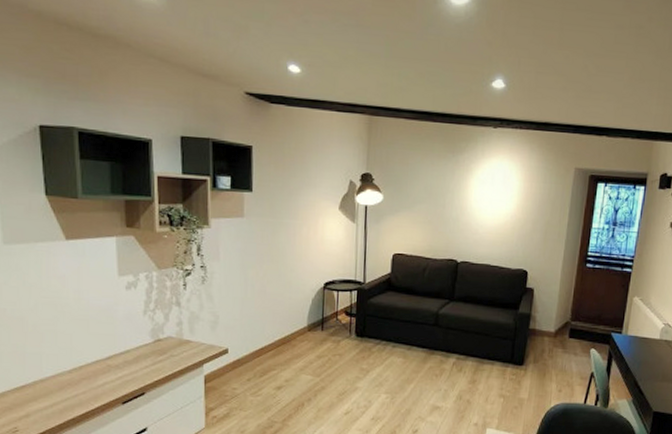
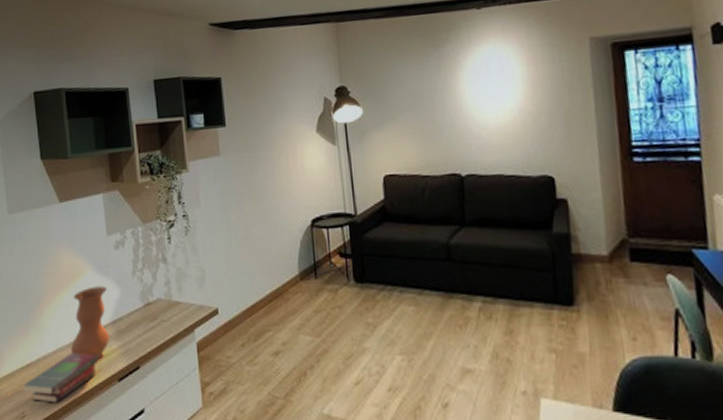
books: none [15,378,102,421] -> present [22,352,99,403]
vase: none [72,321,116,384] -> present [71,286,110,359]

